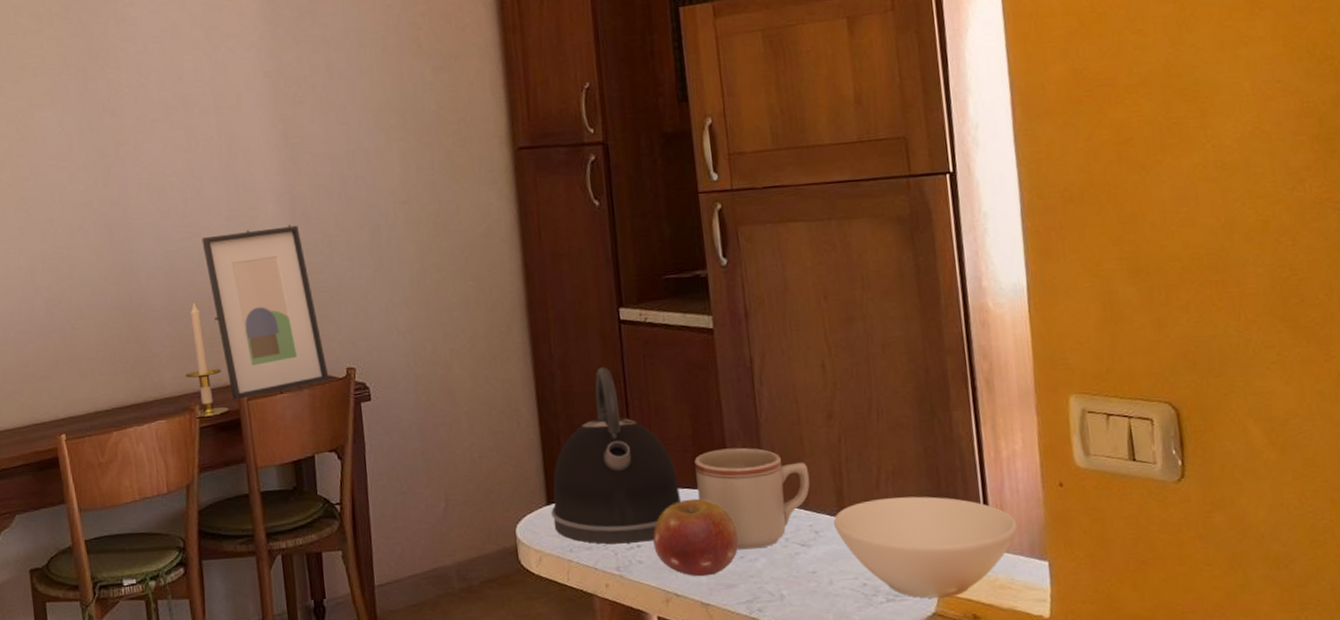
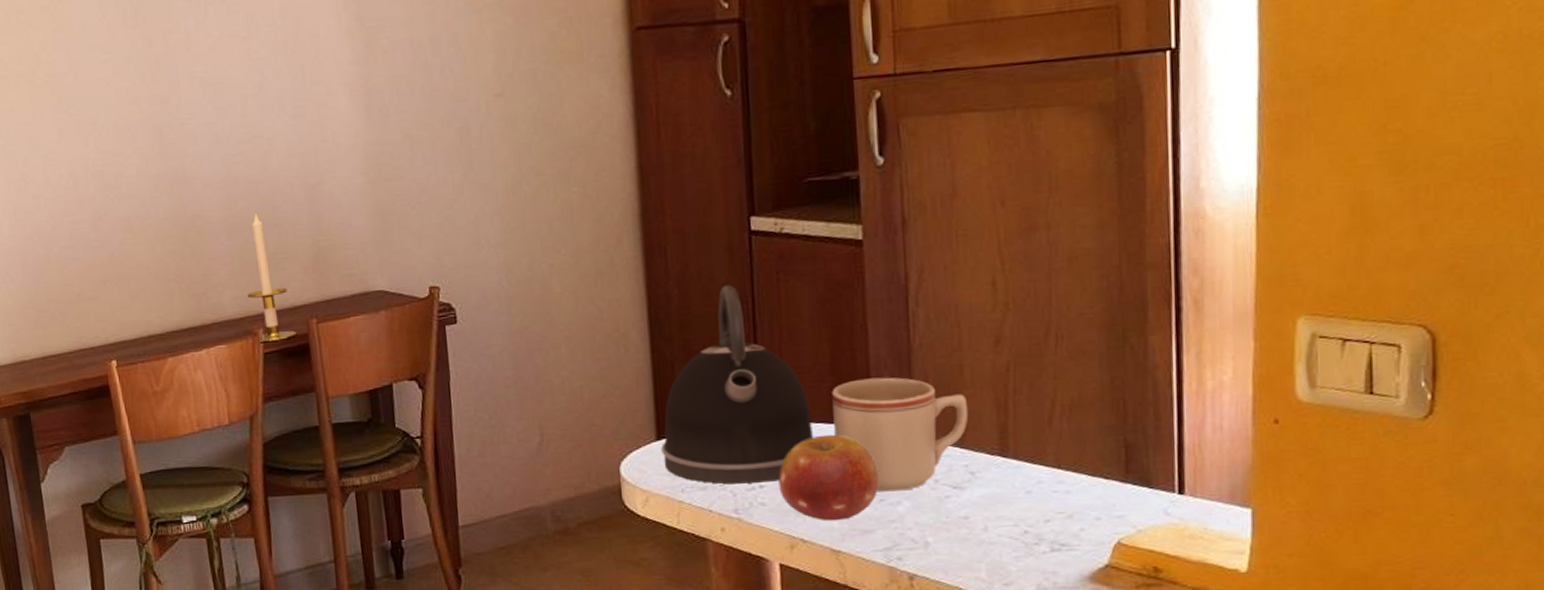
picture frame: present [201,225,329,400] -> none [264,123,410,323]
bowl: present [834,496,1018,599] -> none [994,433,1217,549]

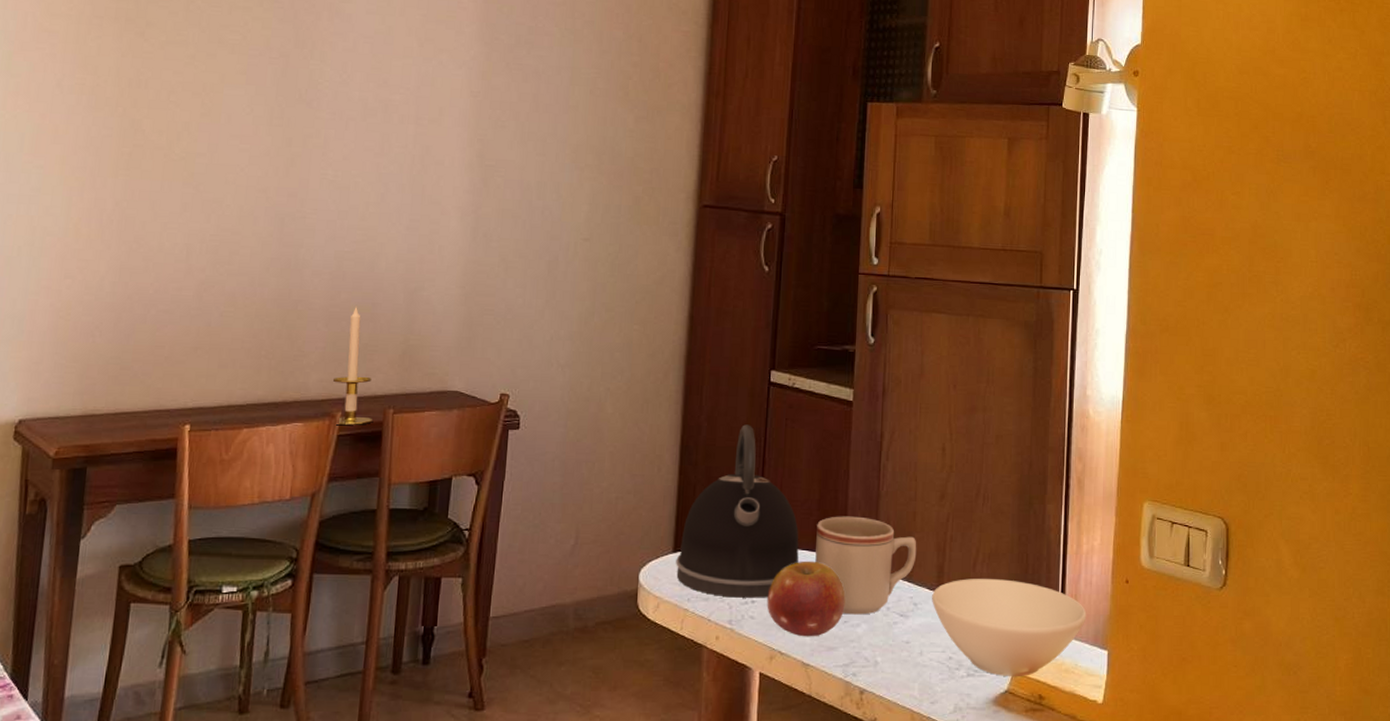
bowl: none [994,433,1217,549] -> present [932,579,1087,677]

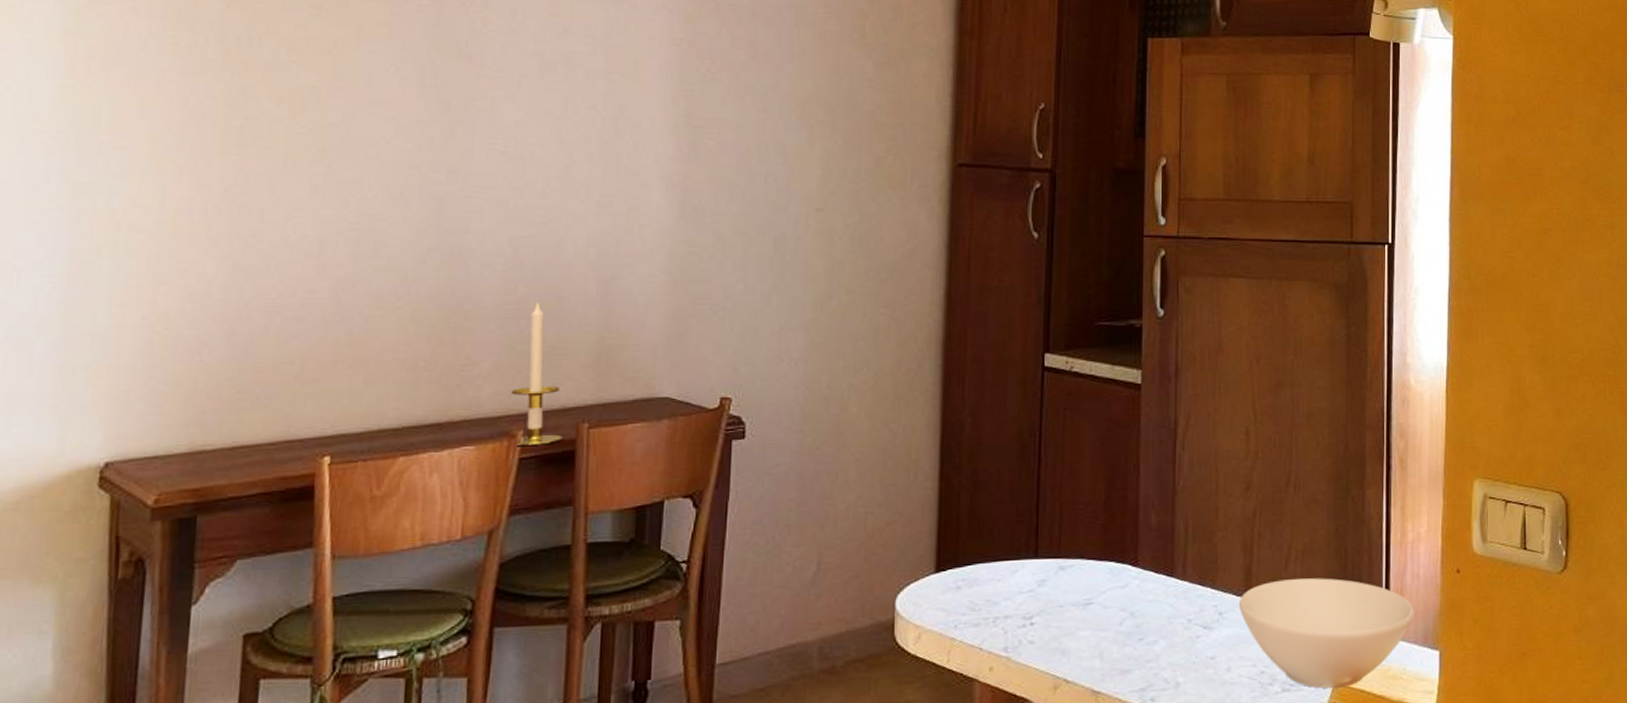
kettle: present [676,424,799,598] -> none [939,418,1084,621]
fruit: present [767,561,846,637] -> none [1048,571,1140,661]
mug: present [815,516,917,615] -> none [1103,516,1220,631]

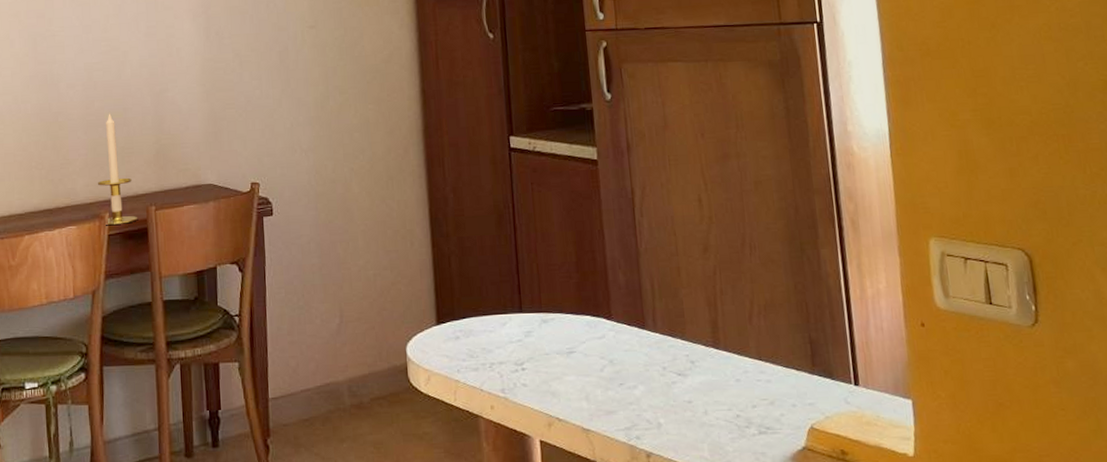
bowl: present [1239,578,1414,689] -> none [709,330,883,433]

